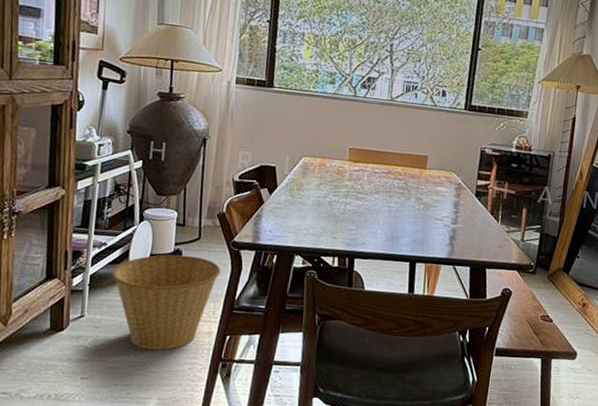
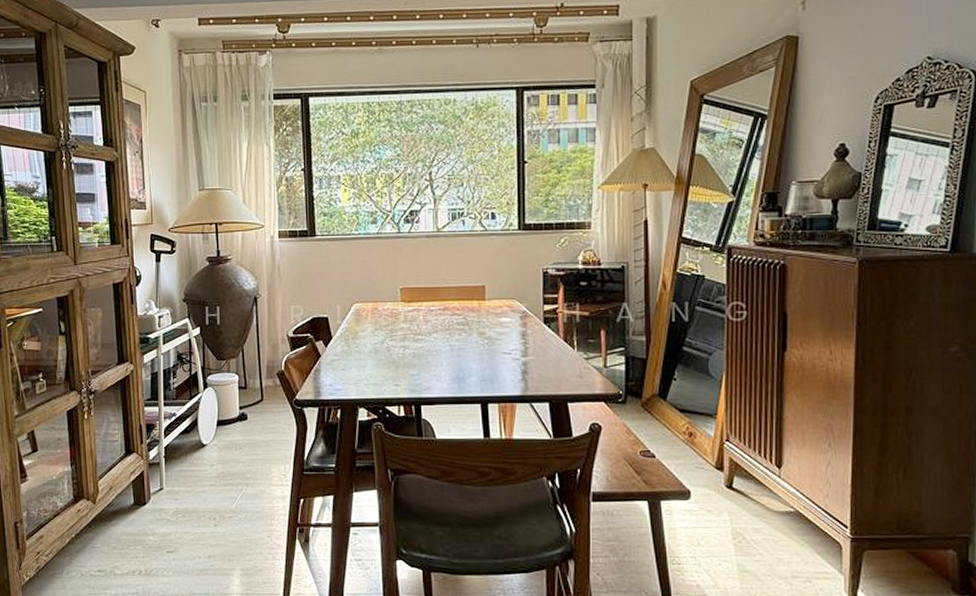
basket: present [111,254,221,350] -> none [184,418,287,518]

